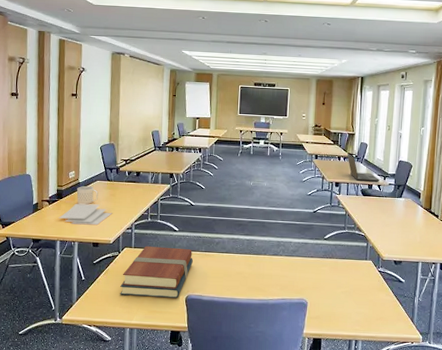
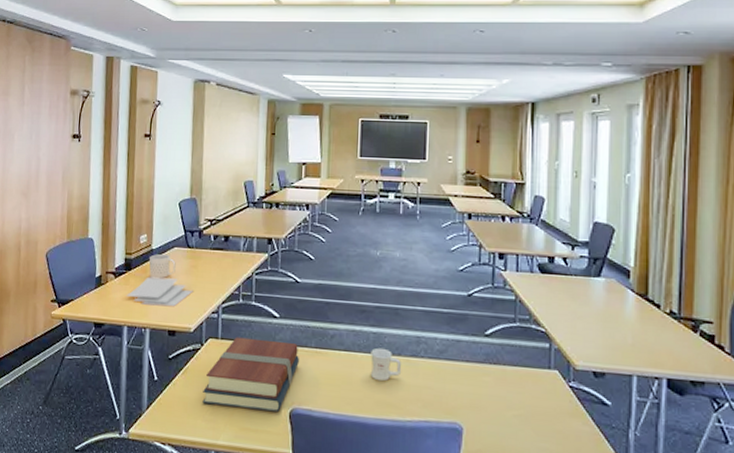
mug: none [244,250,266,273] -> present [370,347,401,382]
laptop computer: present [347,152,380,182] -> none [515,210,565,253]

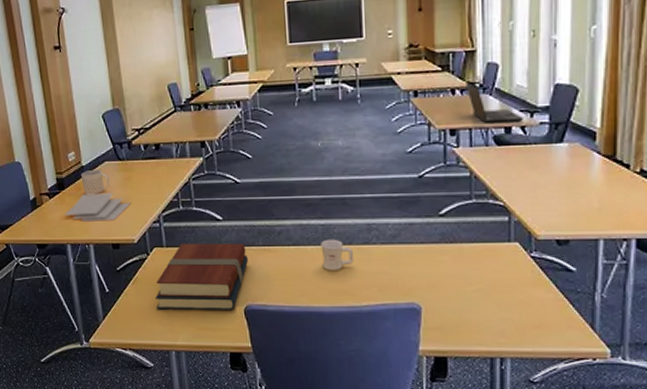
laptop computer: none [515,210,565,253] -> present [466,81,523,123]

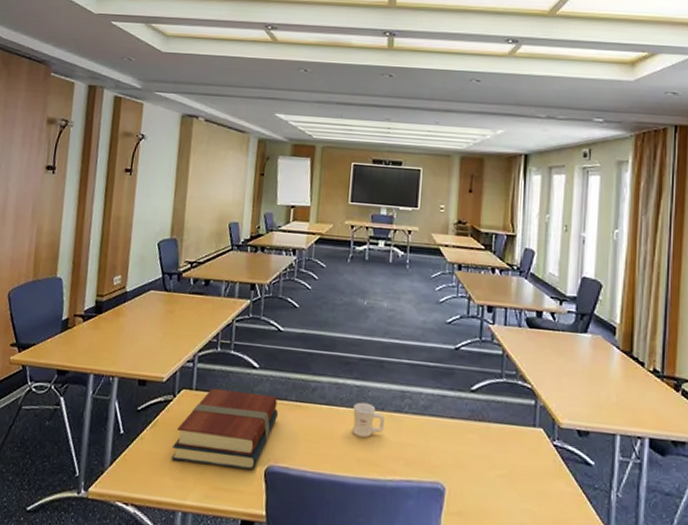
papers: present [64,193,131,222] -> none [94,321,169,355]
mug: present [81,169,110,195] -> none [121,296,151,324]
laptop computer: present [466,81,523,123] -> none [505,262,553,308]

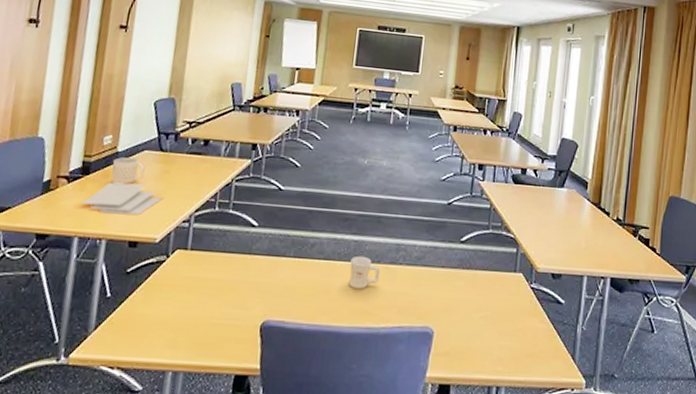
papers: none [94,321,169,355] -> present [80,182,163,216]
mug: none [121,296,151,324] -> present [111,157,145,185]
books: present [171,388,278,470] -> none [162,247,276,326]

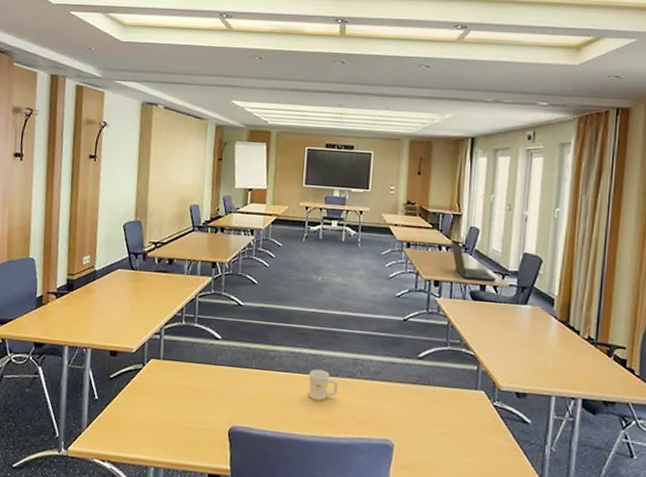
papers: present [80,182,163,216] -> none [68,297,136,328]
mug: present [111,157,145,185] -> none [91,275,119,300]
laptop computer: none [495,125,536,165] -> present [451,240,496,282]

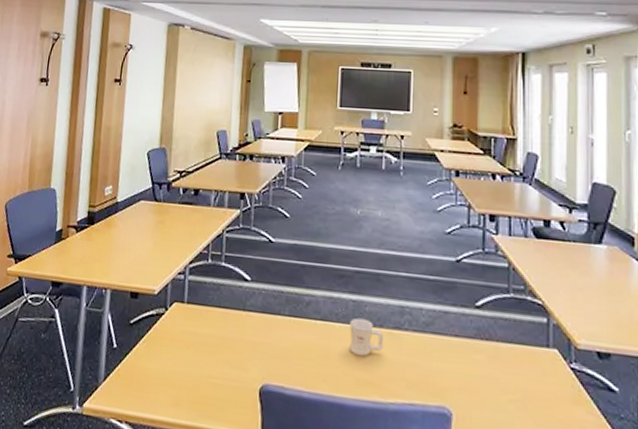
laptop computer: present [451,240,496,282] -> none [506,168,562,216]

